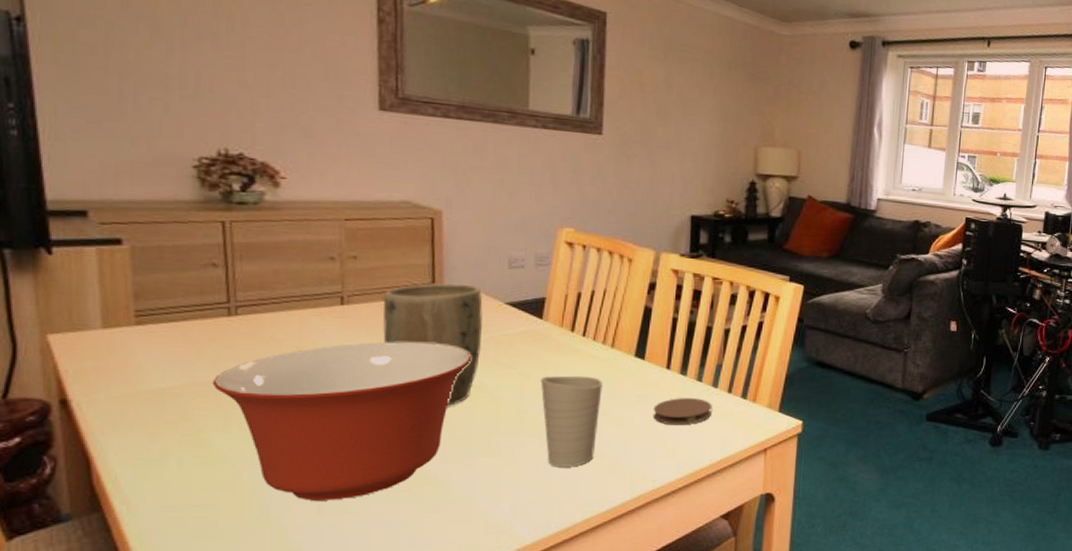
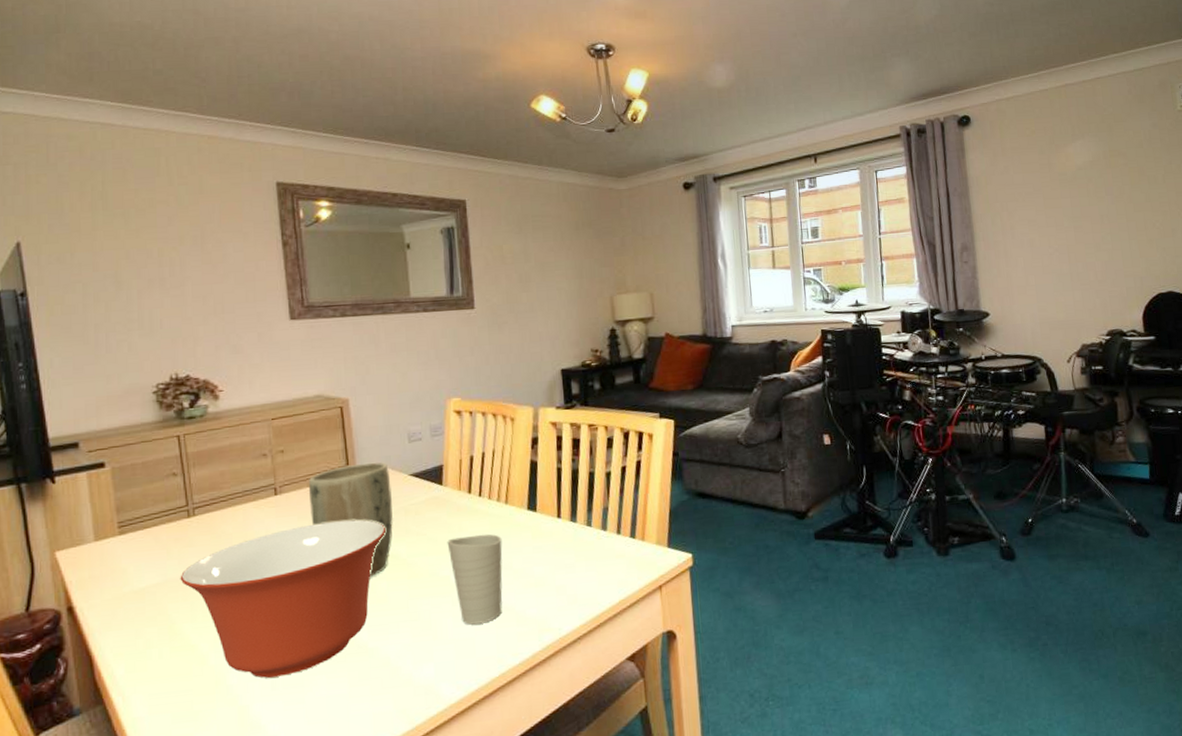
coaster: present [652,398,712,425] -> none [550,543,604,573]

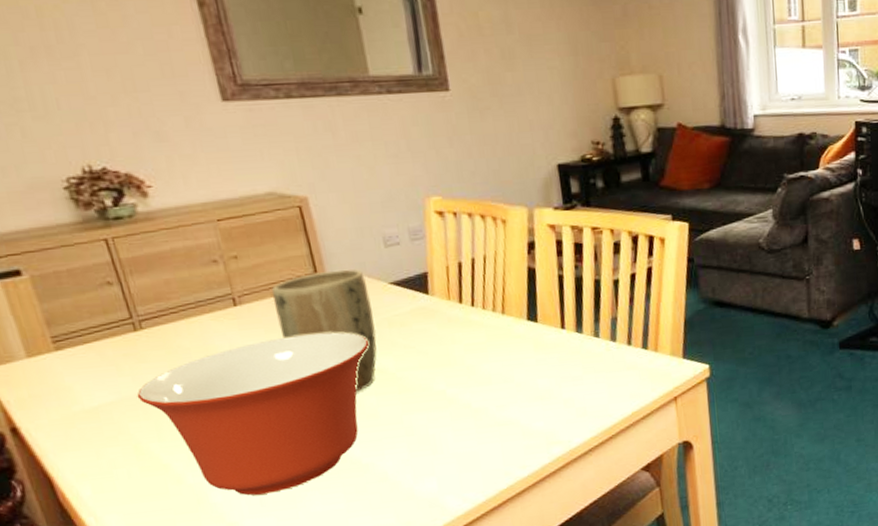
cup: present [447,534,503,625] -> none [439,346,506,439]

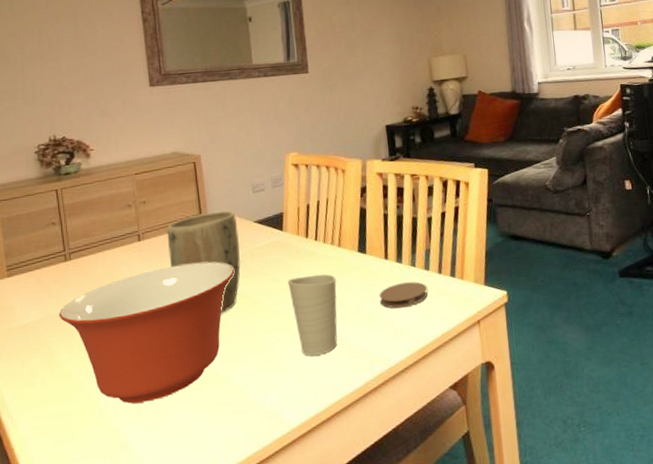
cup: none [439,346,506,439] -> present [288,274,337,356]
coaster: none [555,354,615,385] -> present [379,281,428,309]

